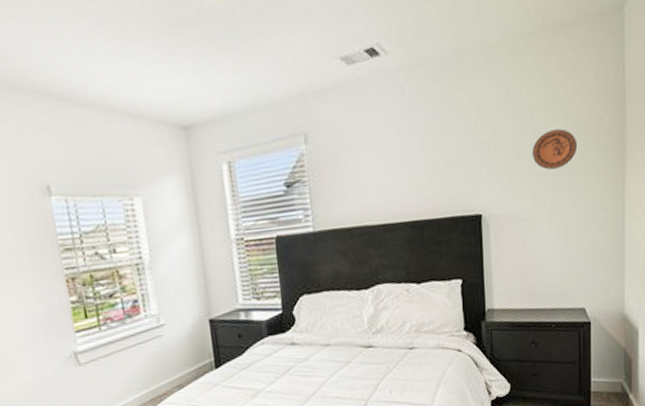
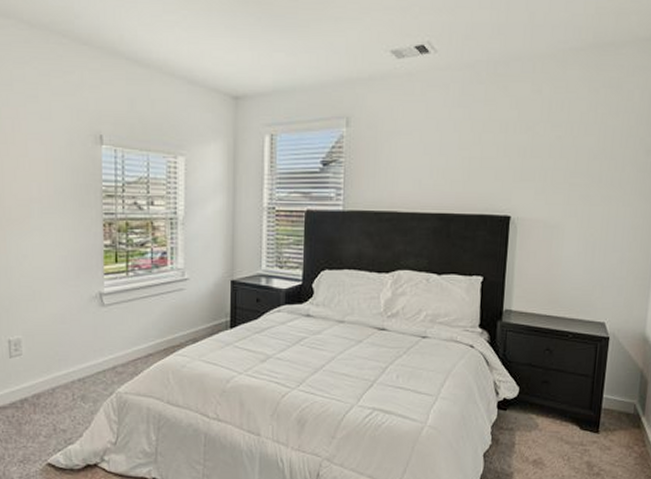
decorative plate: present [532,129,578,170] -> none [567,143,616,182]

